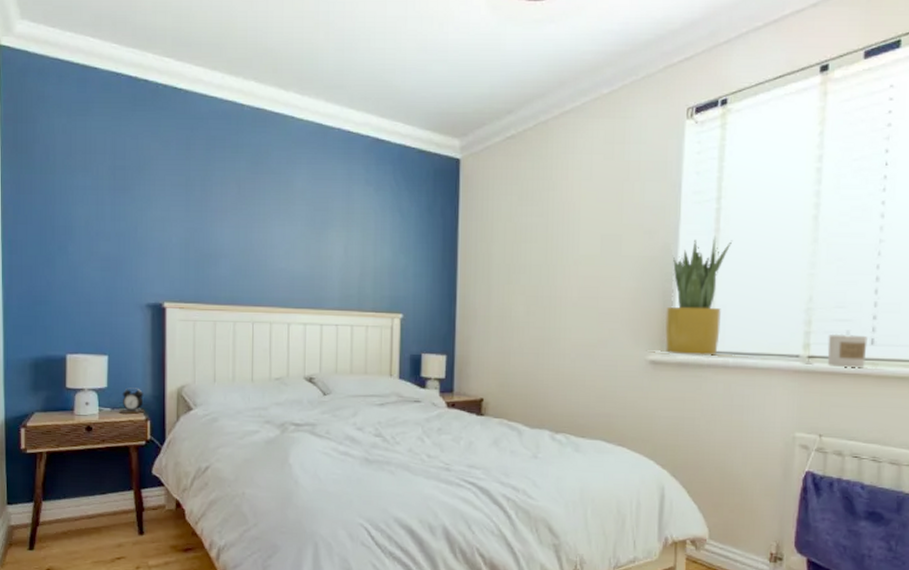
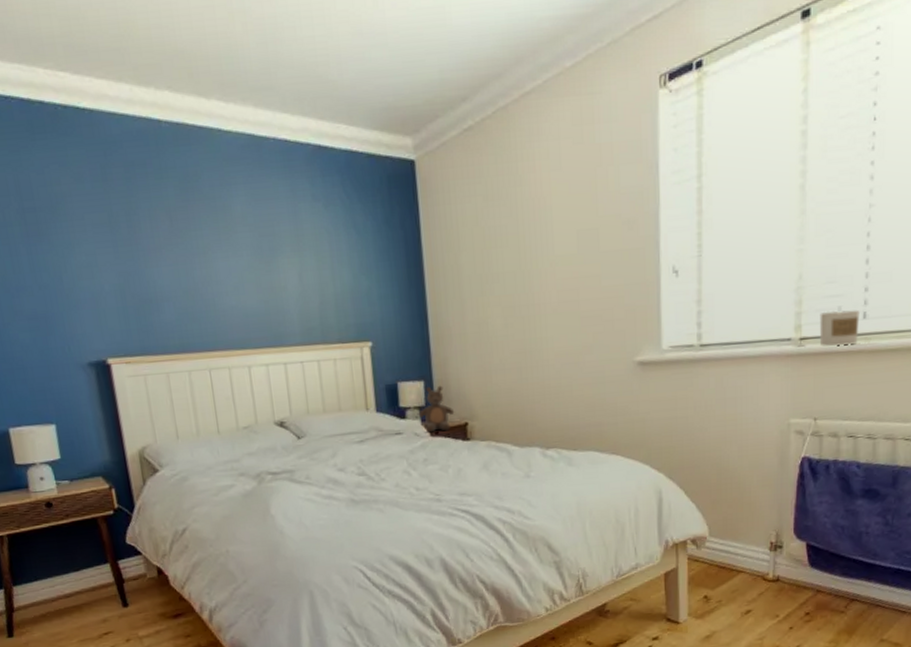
alarm clock: present [119,388,145,415] -> none [78,455,107,486]
teddy bear: none [437,361,472,405] -> present [418,385,455,433]
planter: present [665,236,733,356] -> none [651,218,717,352]

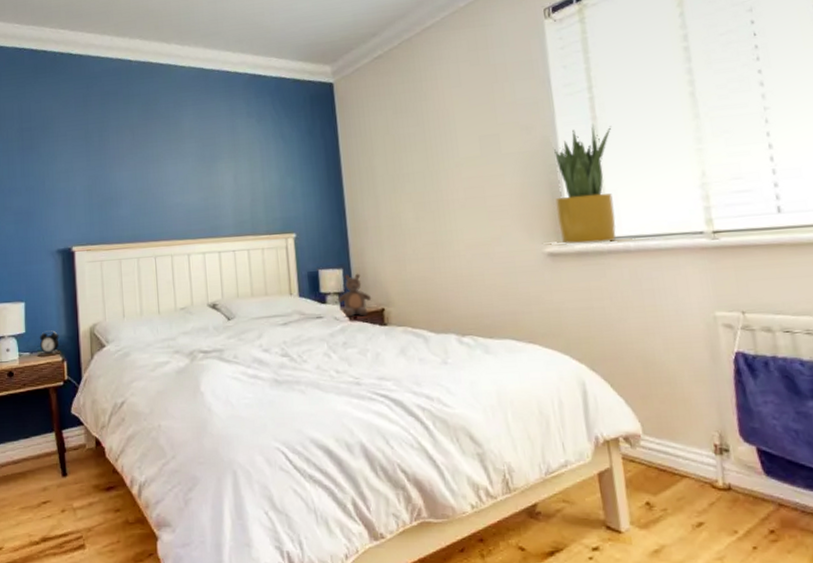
alarm clock: none [78,455,107,486] -> present [37,330,61,358]
planter: none [651,218,717,352] -> present [554,124,616,244]
candle: present [819,305,860,347] -> none [730,200,777,240]

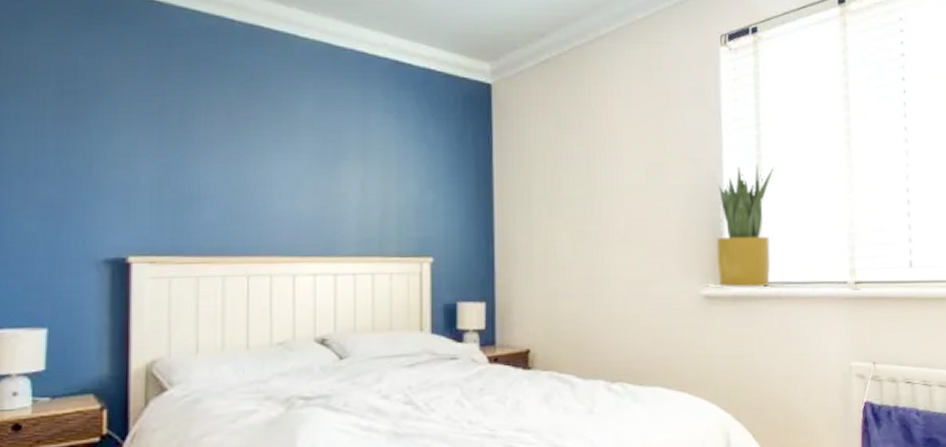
alarm clock: present [37,330,61,358] -> none [62,368,100,405]
teddy bear: present [337,273,372,317] -> none [477,308,517,359]

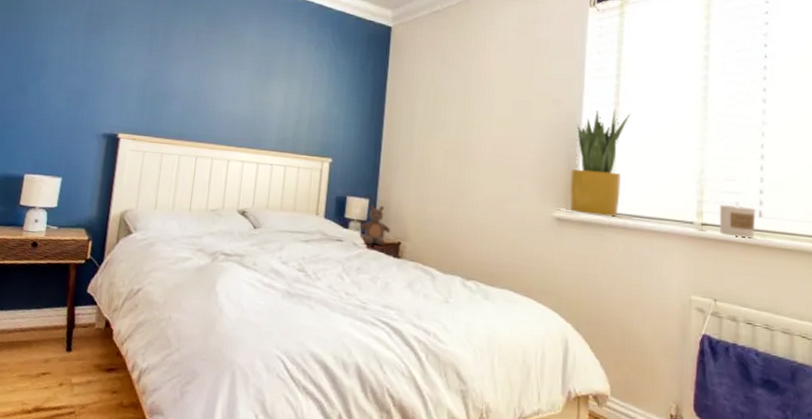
teddy bear: none [477,308,517,359] -> present [359,204,391,246]
candle: none [871,253,908,292] -> present [719,201,756,239]

